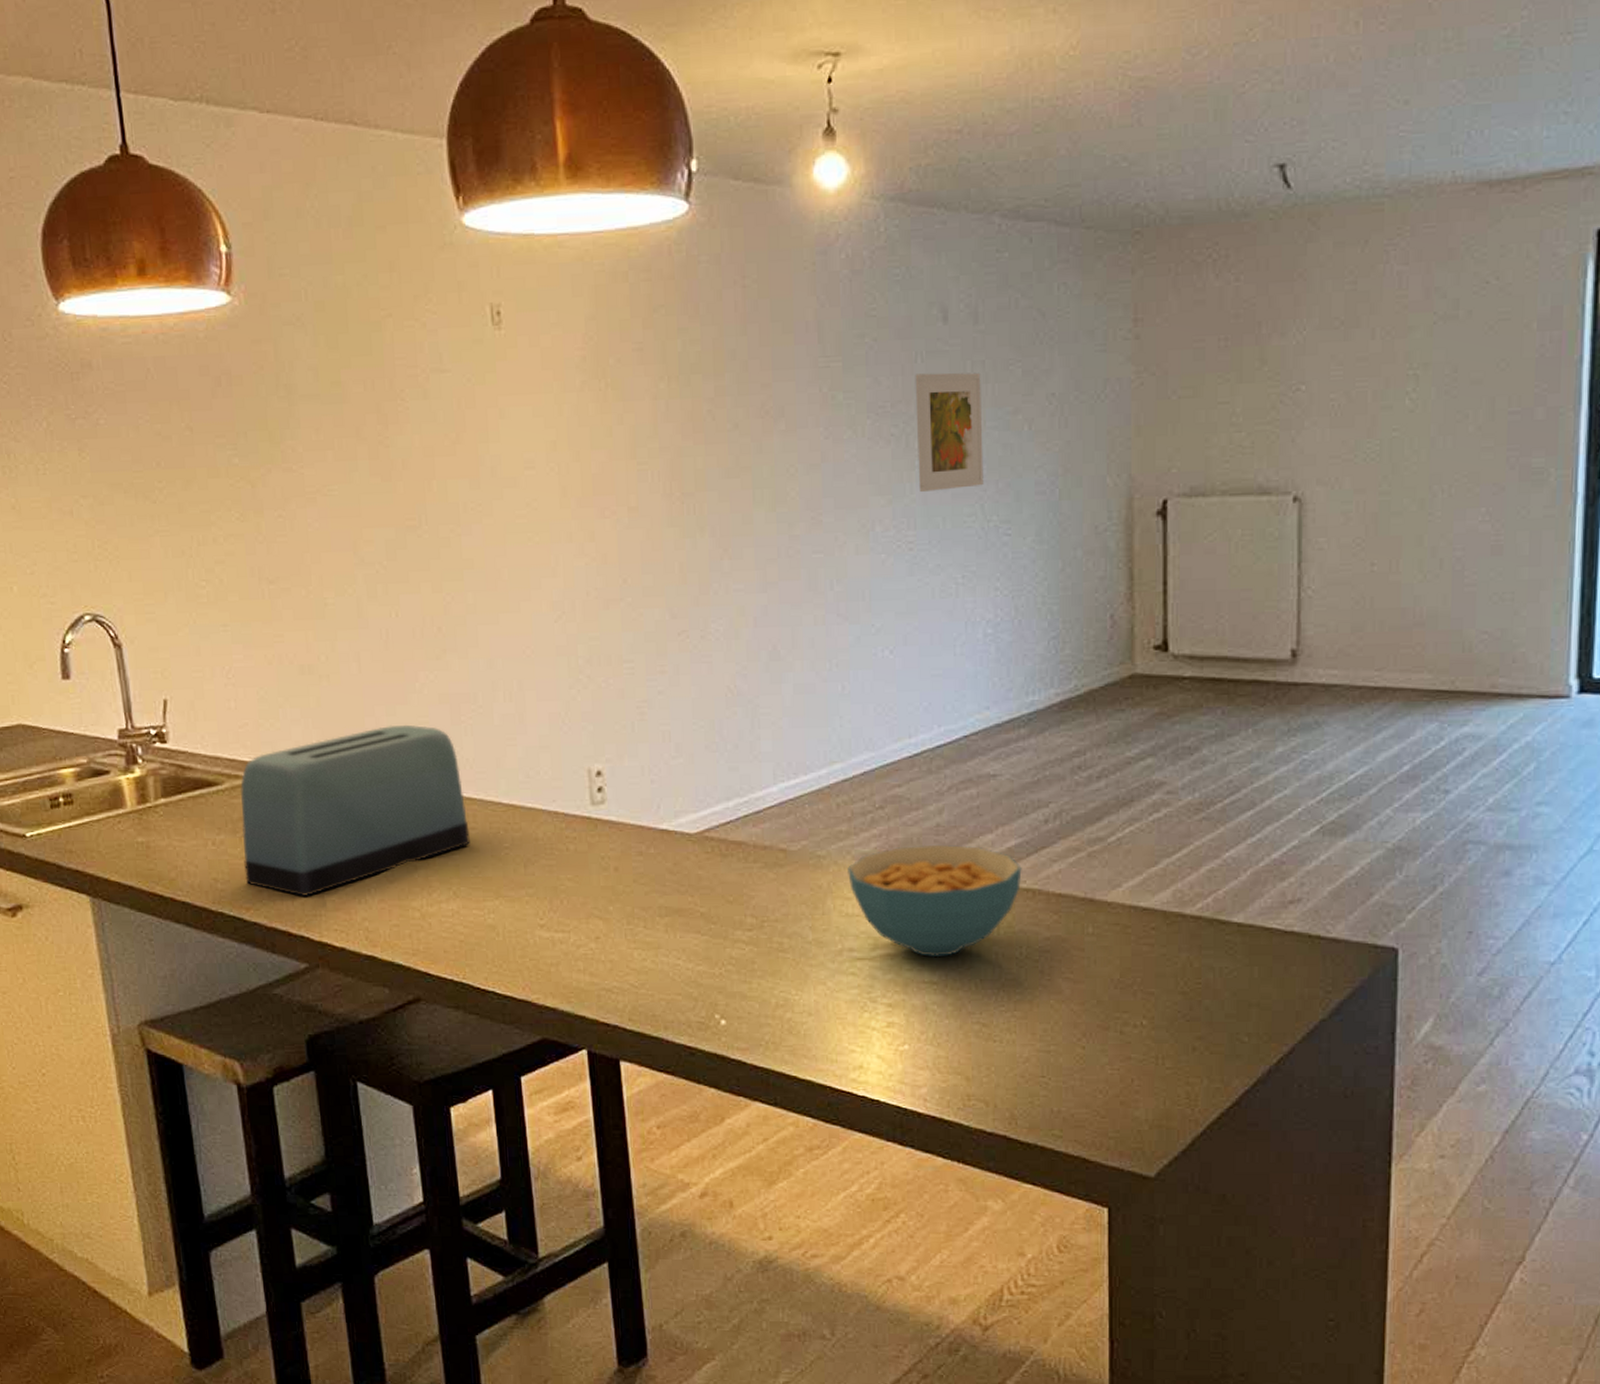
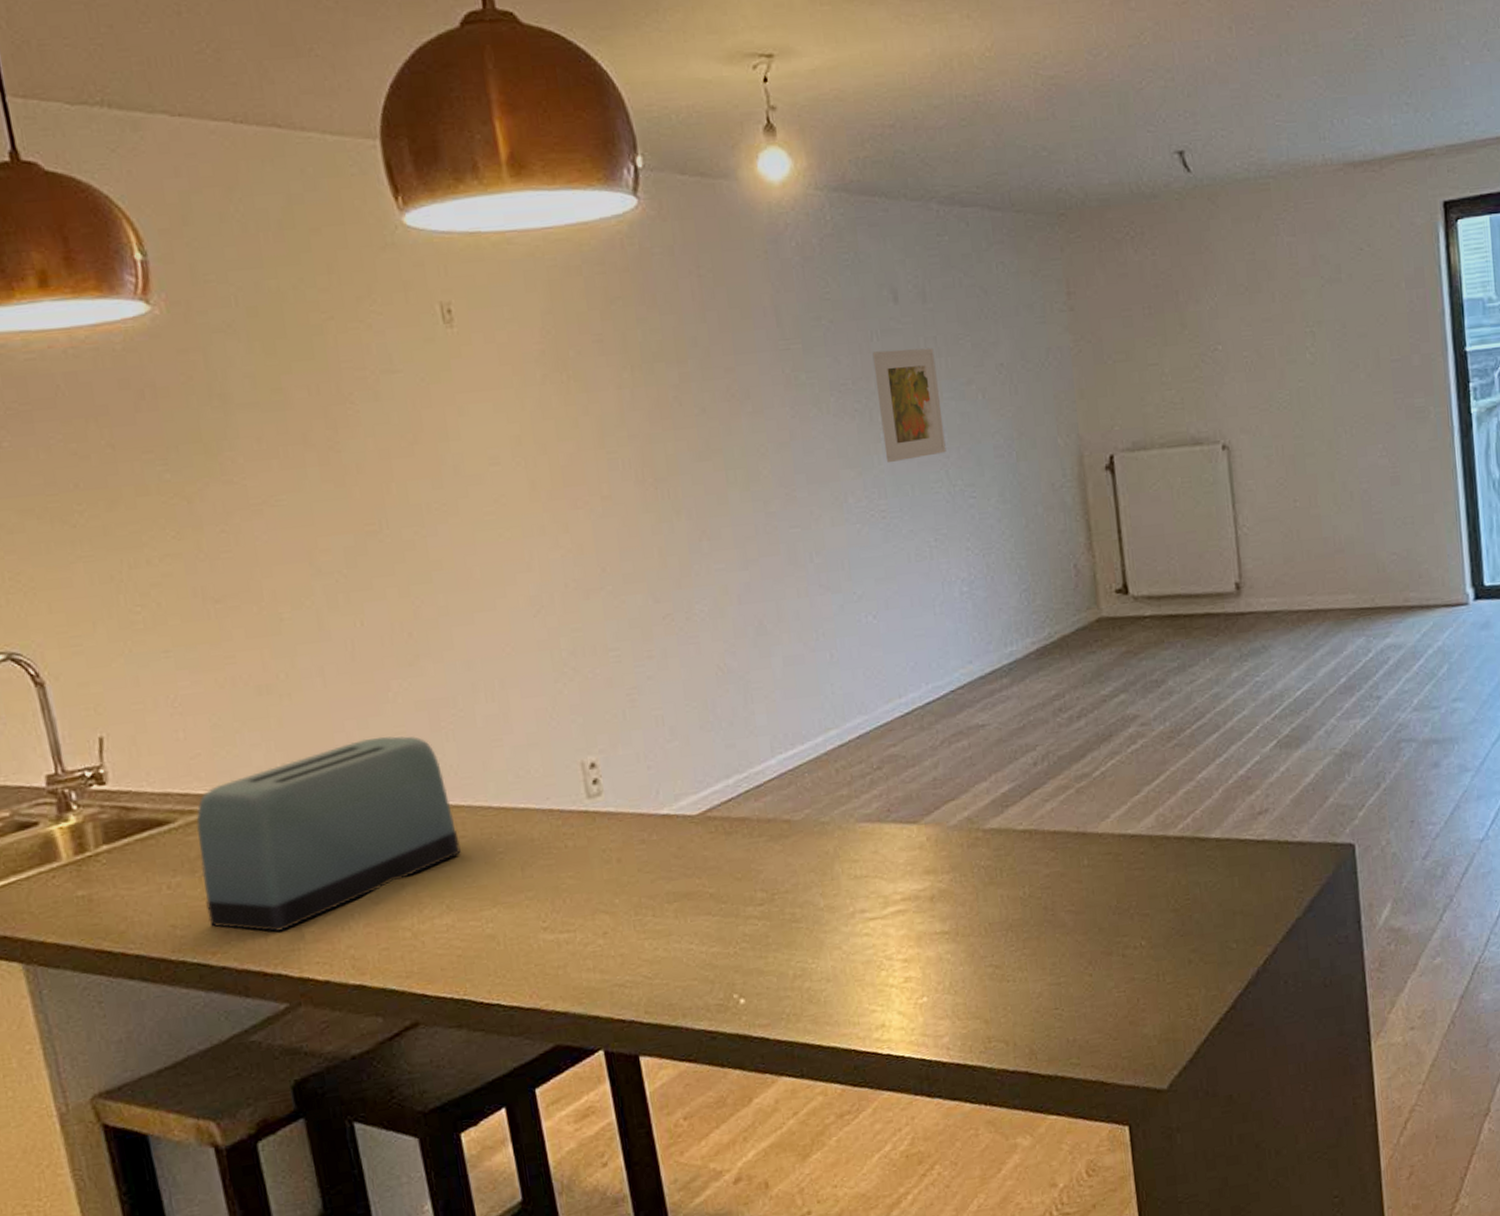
cereal bowl: present [848,844,1022,958] -> none [852,795,1018,908]

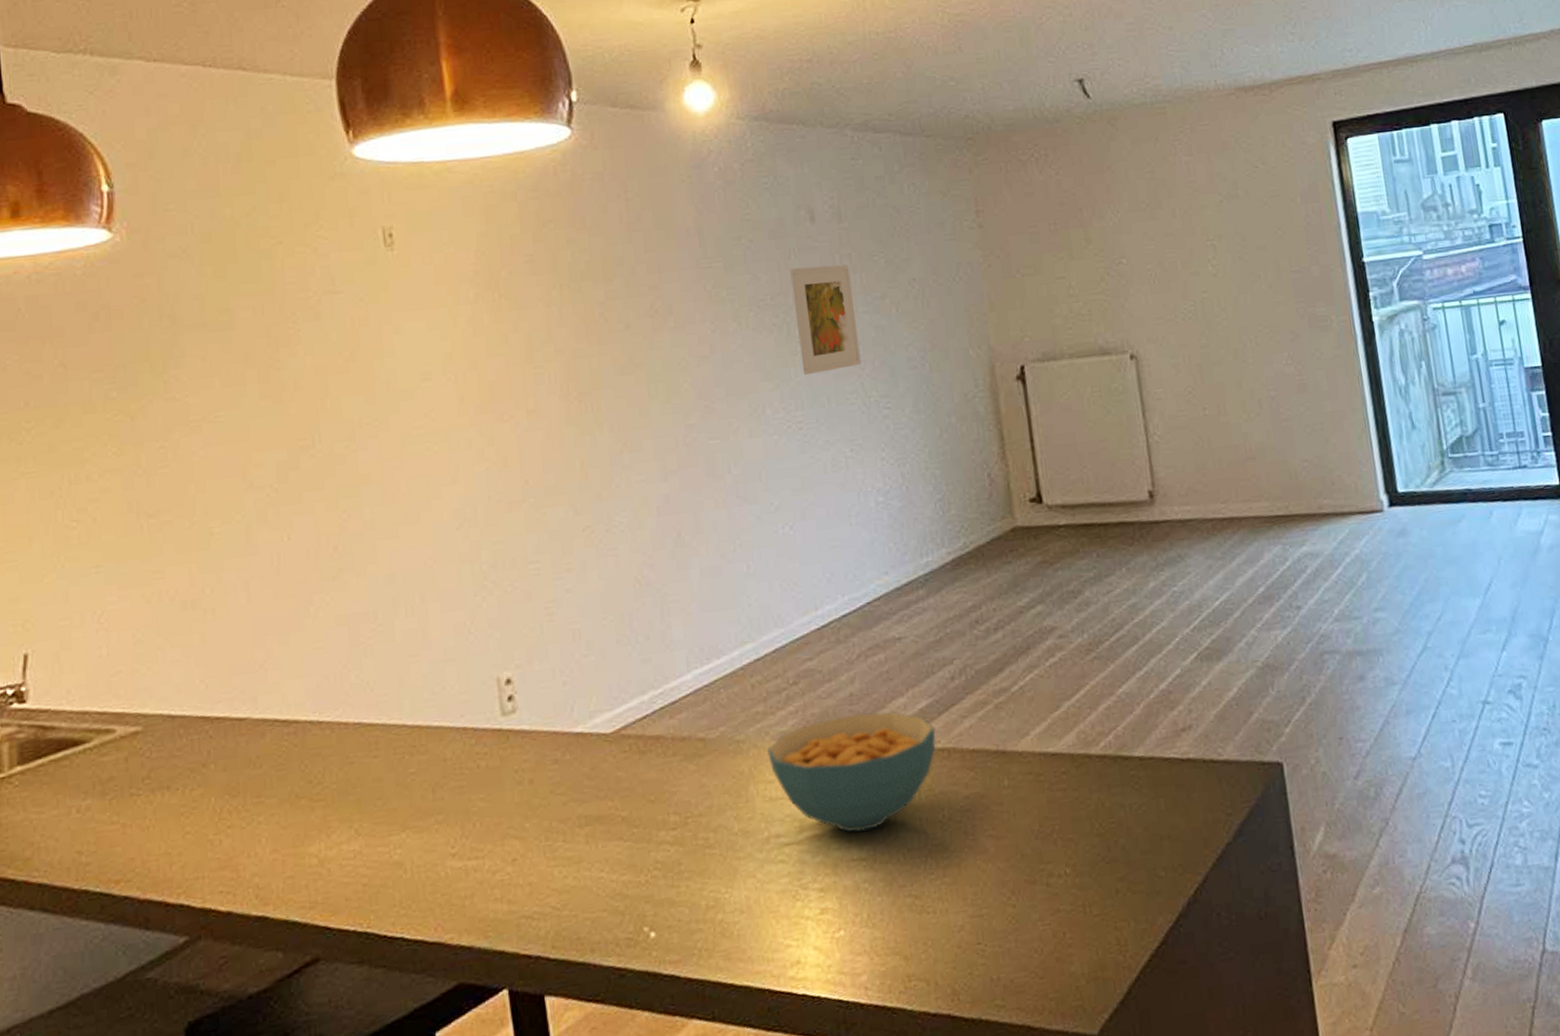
toaster: present [196,736,461,932] -> none [111,652,373,859]
cereal bowl: none [852,795,1018,908] -> present [767,711,937,833]

